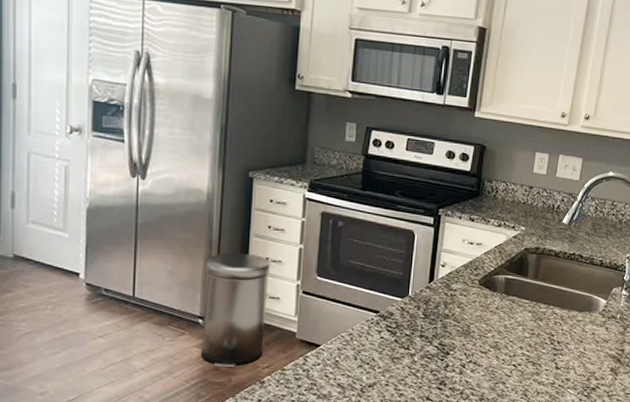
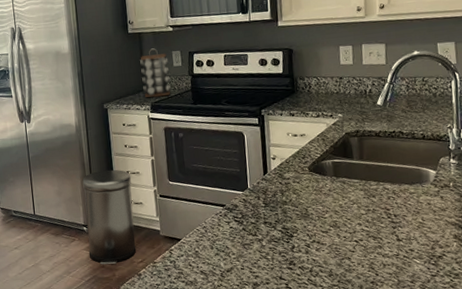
spice rack: none [303,114,340,175] -> present [140,48,172,98]

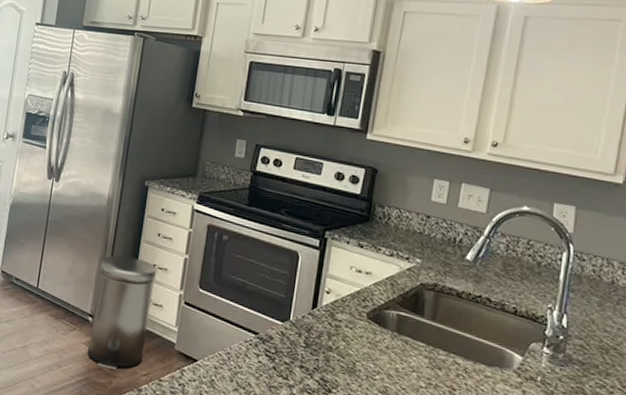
spice rack: present [140,48,172,98] -> none [193,130,231,189]

